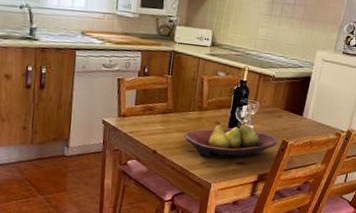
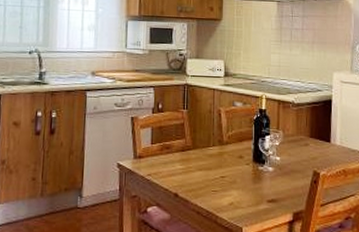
fruit bowl: present [184,124,277,159] -> none [207,157,308,198]

